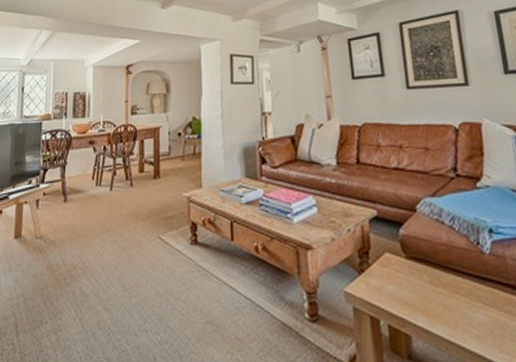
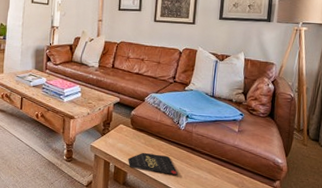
playing card: none [408,298,499,336] -> present [128,152,178,175]

